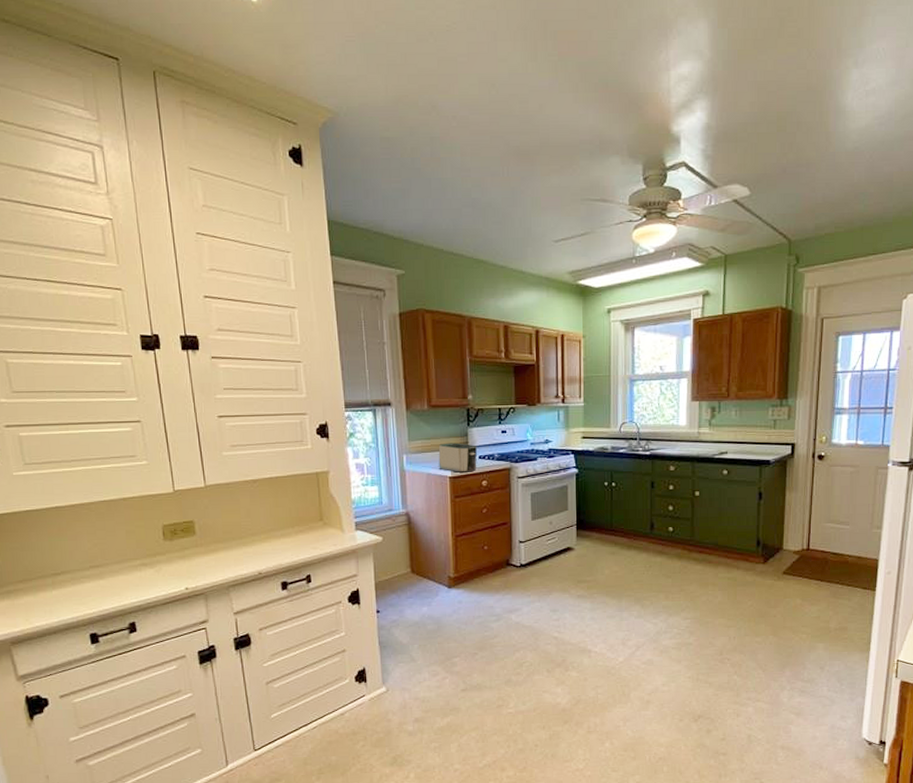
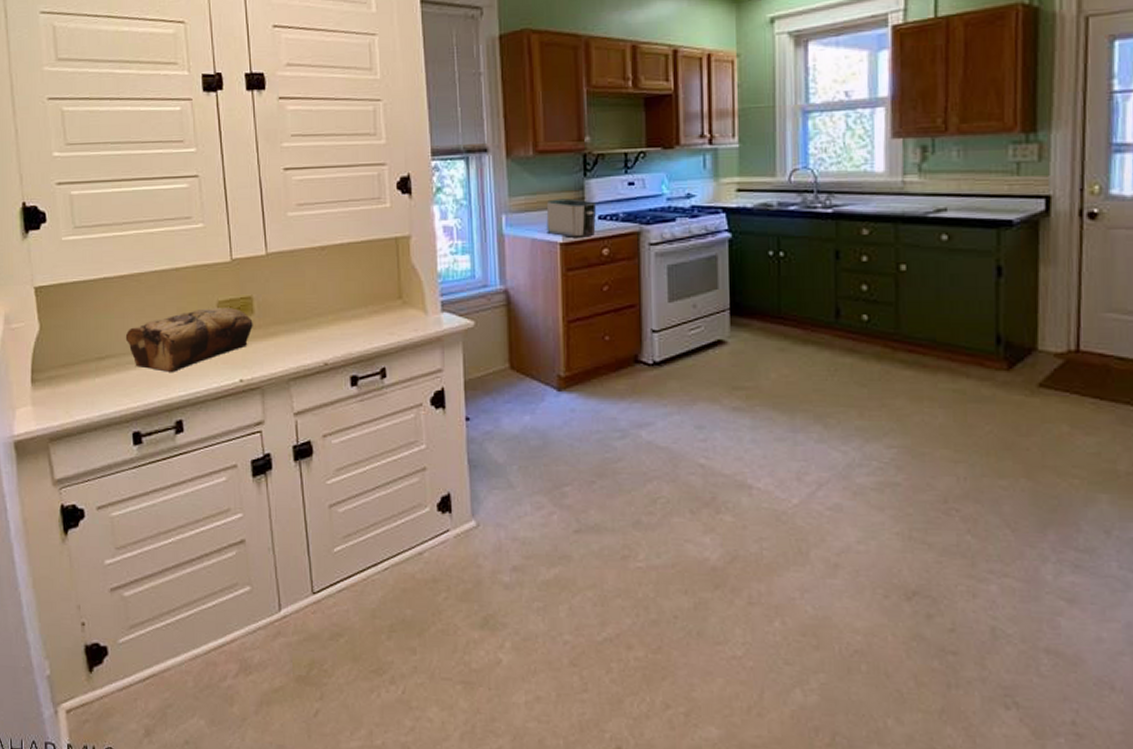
bread loaf: none [78,530,196,584] -> present [125,308,253,372]

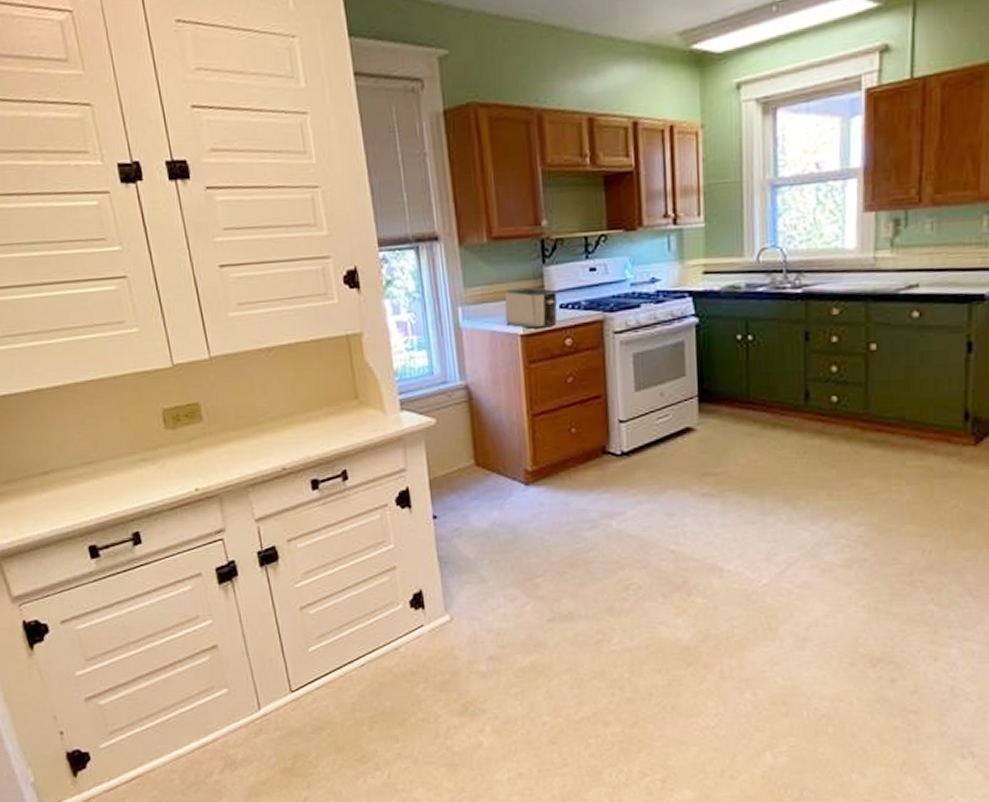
bread loaf: present [125,308,253,372] -> none [67,415,203,484]

